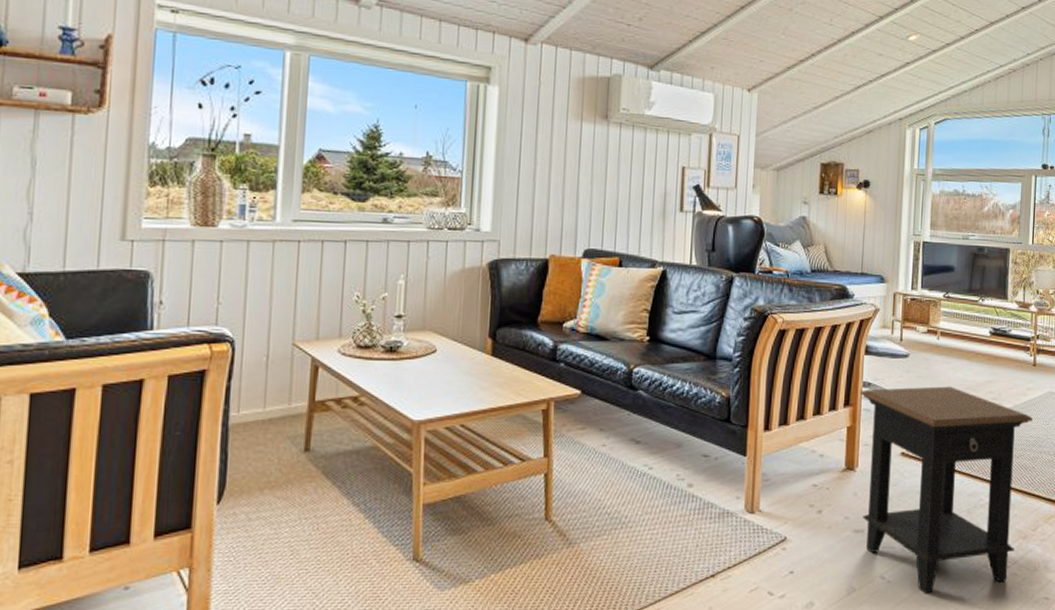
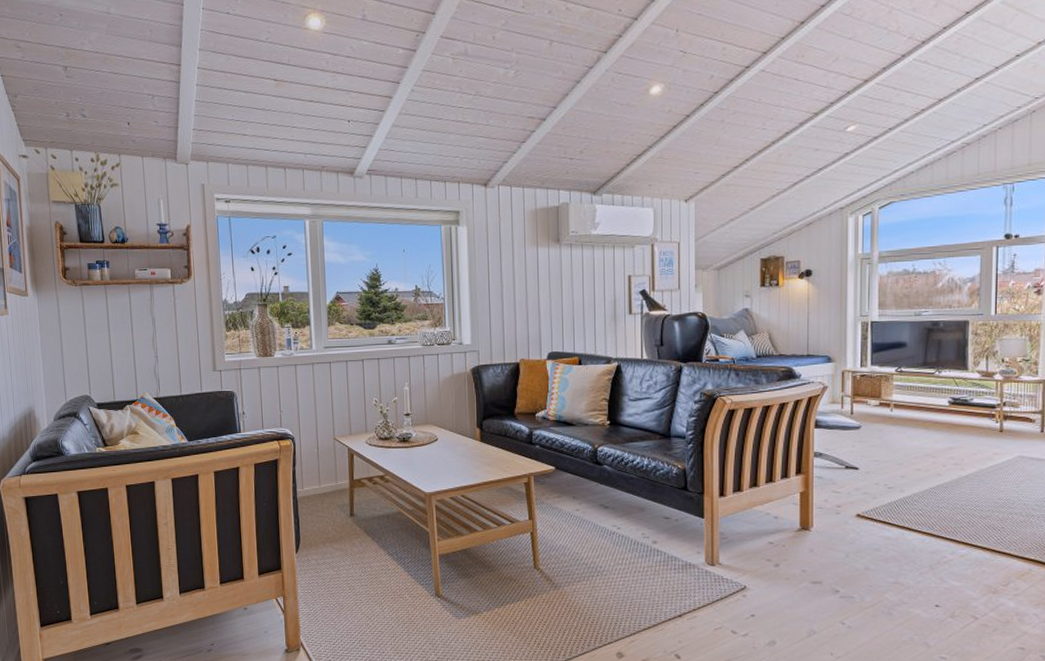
side table: present [860,386,1033,594] -> none [811,454,1001,639]

